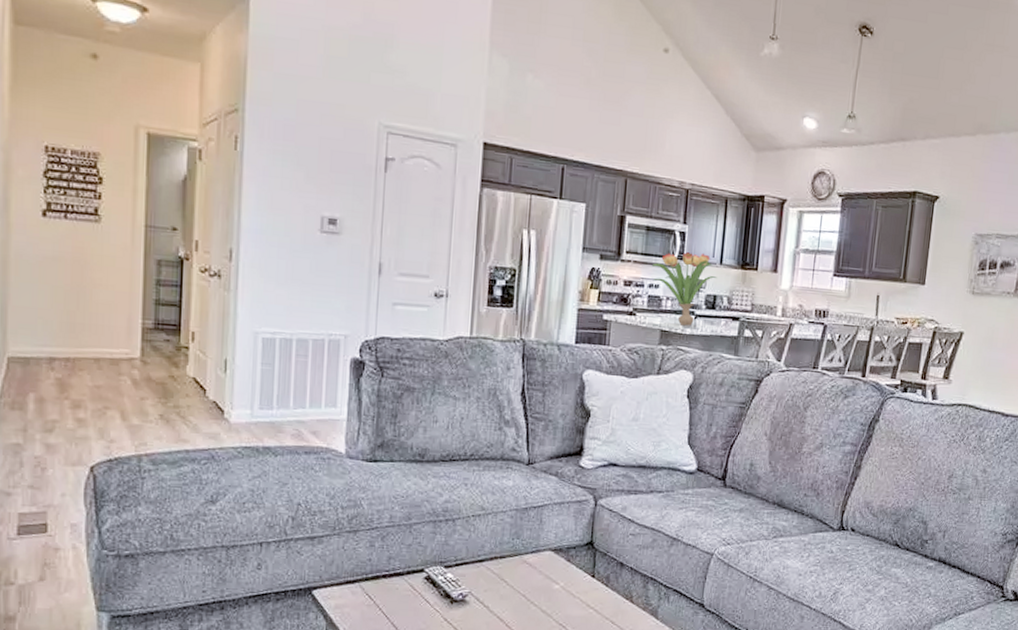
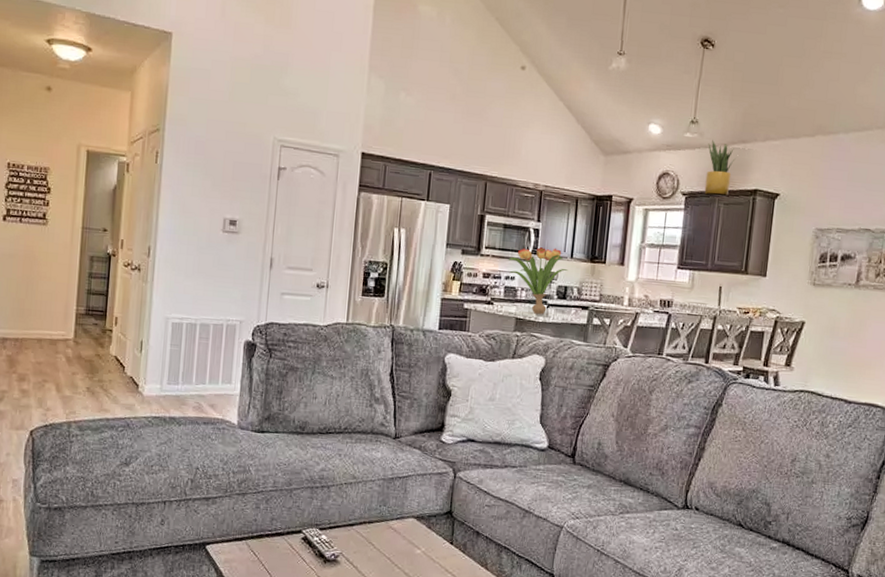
planter: none [861,137,895,200] -> present [704,140,736,198]

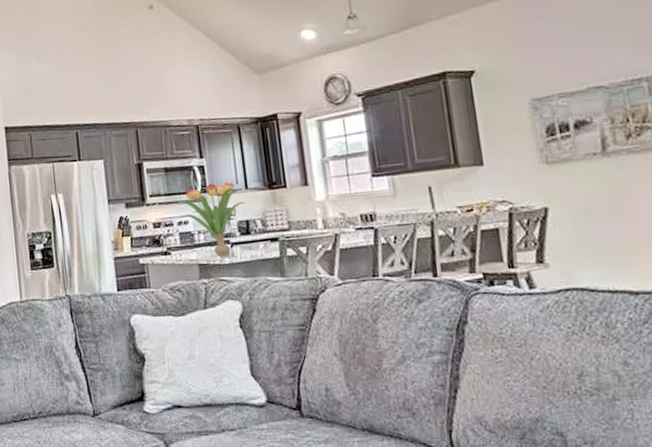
planter: present [704,140,736,198] -> none [374,31,412,92]

